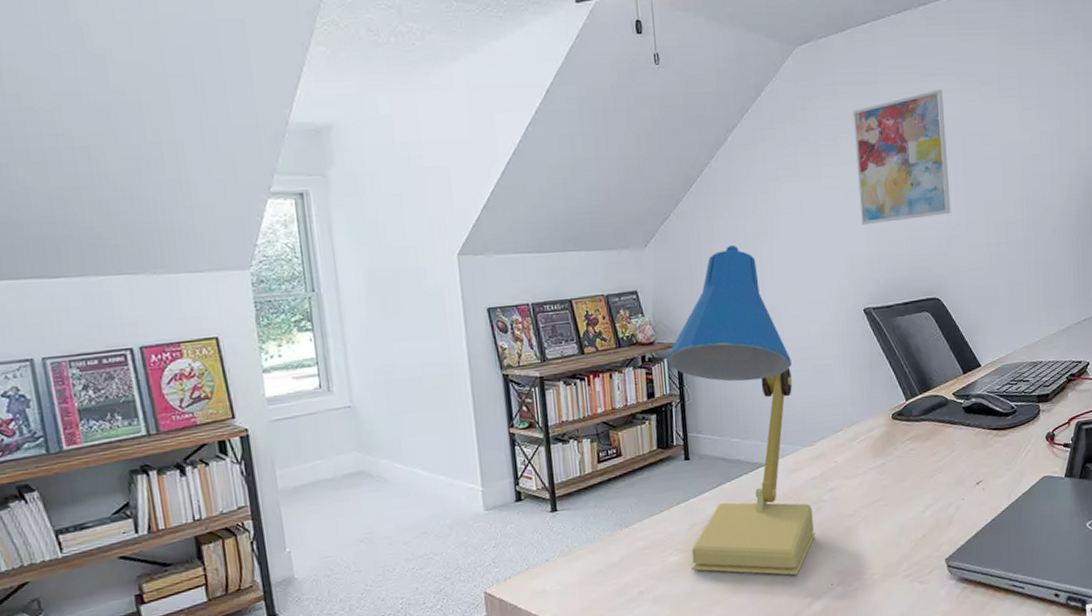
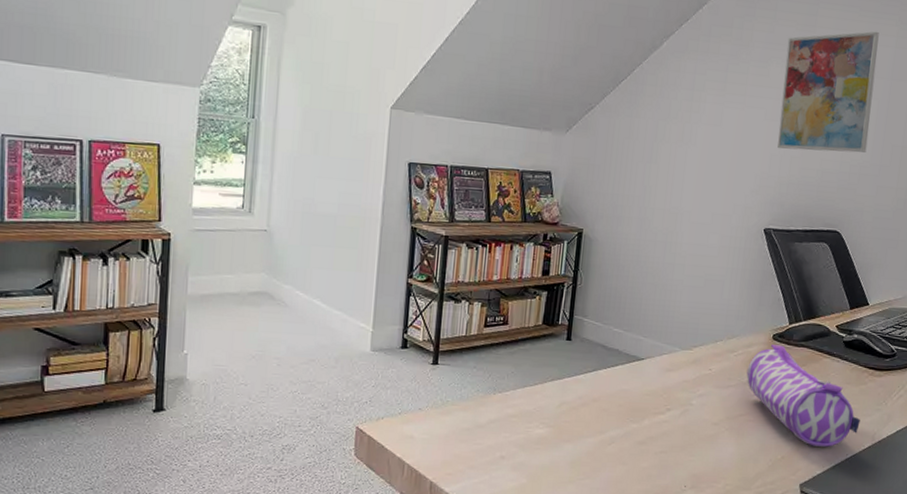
desk lamp: present [667,244,815,576] -> none [554,144,686,471]
pencil case: none [872,423,994,519] -> present [746,344,861,447]

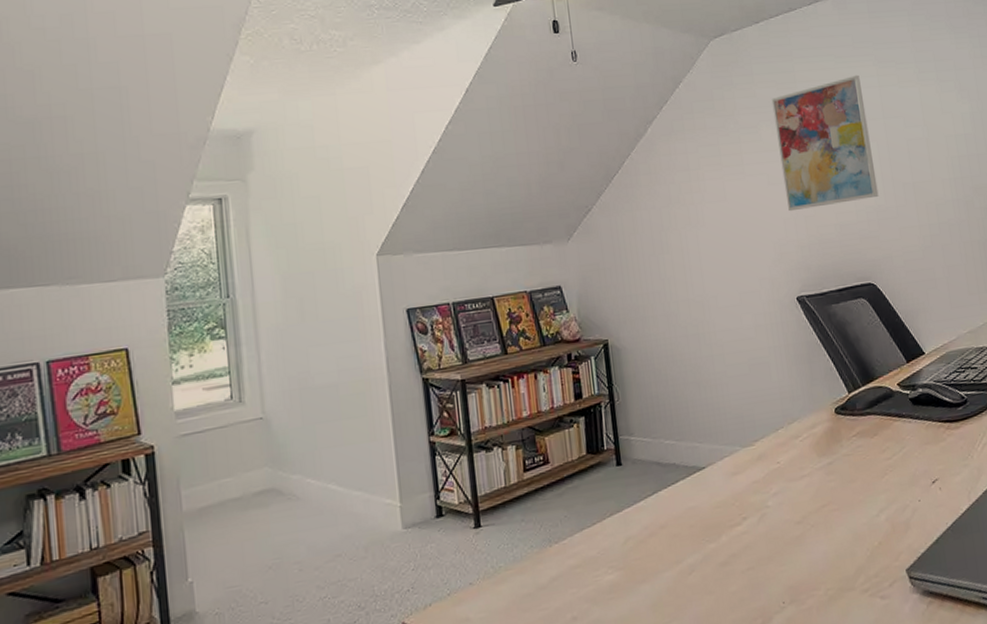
pencil case: present [746,344,861,447] -> none [817,418,951,523]

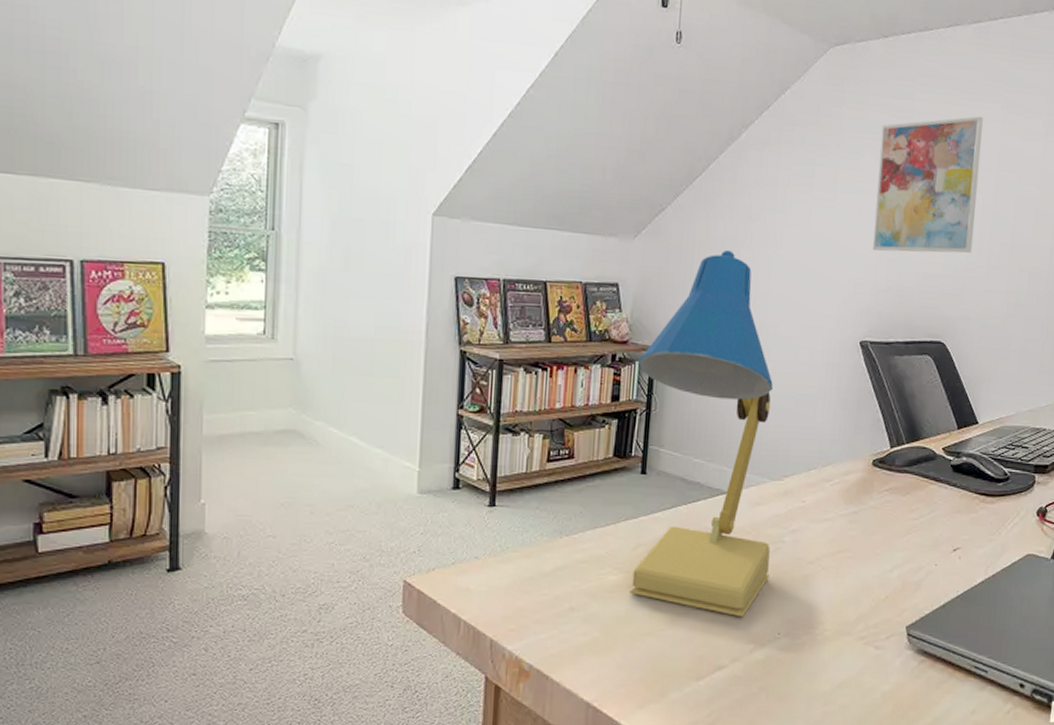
desk lamp: none [594,235,762,593] -> present [630,249,773,617]

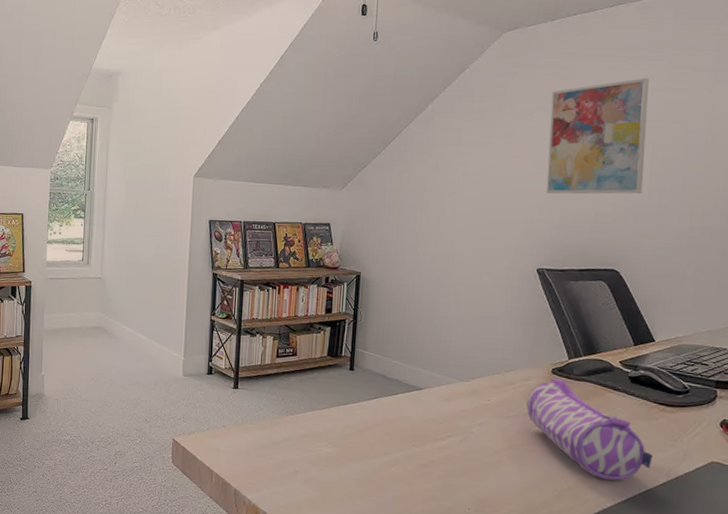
desk lamp: present [630,249,773,617] -> none [342,196,460,492]
pencil case: none [844,471,972,584] -> present [526,378,653,481]

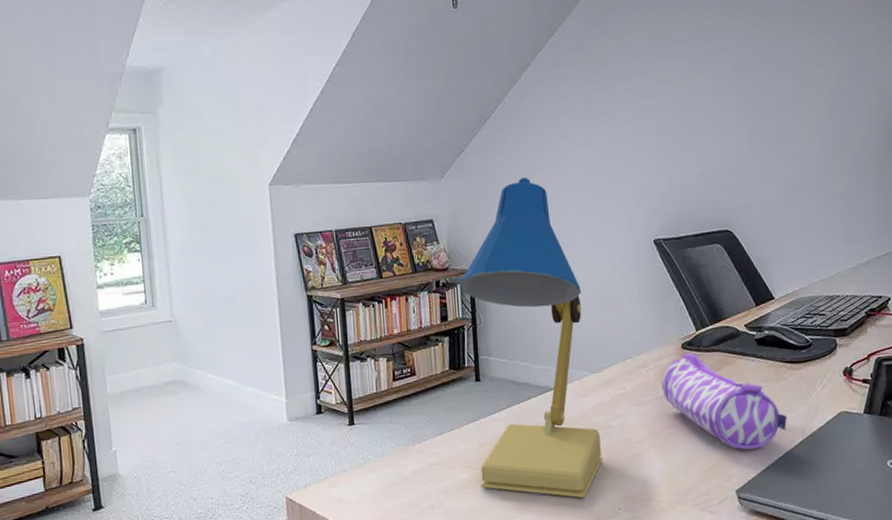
desk lamp: none [342,196,460,492] -> present [460,176,603,498]
wall art: present [546,77,649,195] -> none [644,25,744,159]

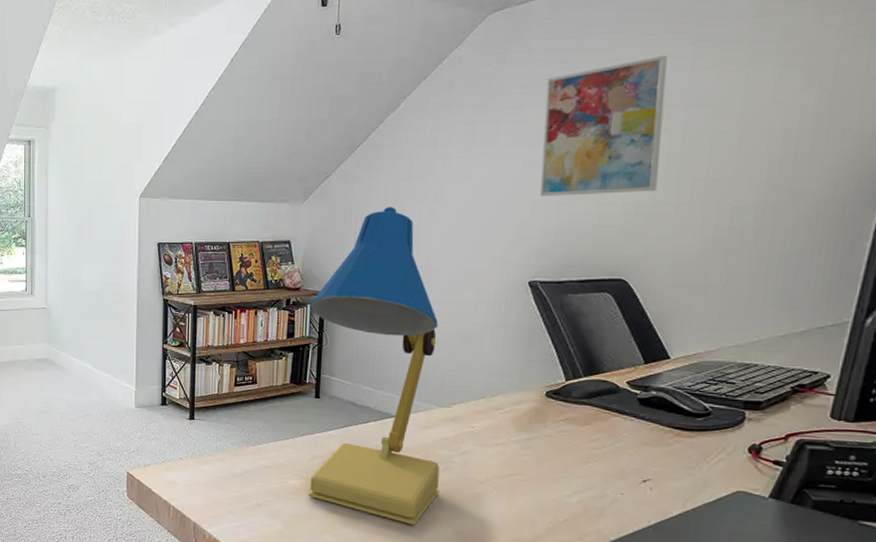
wall art: none [644,25,744,159] -> present [540,55,667,197]
pencil case: present [661,353,787,450] -> none [516,402,666,512]

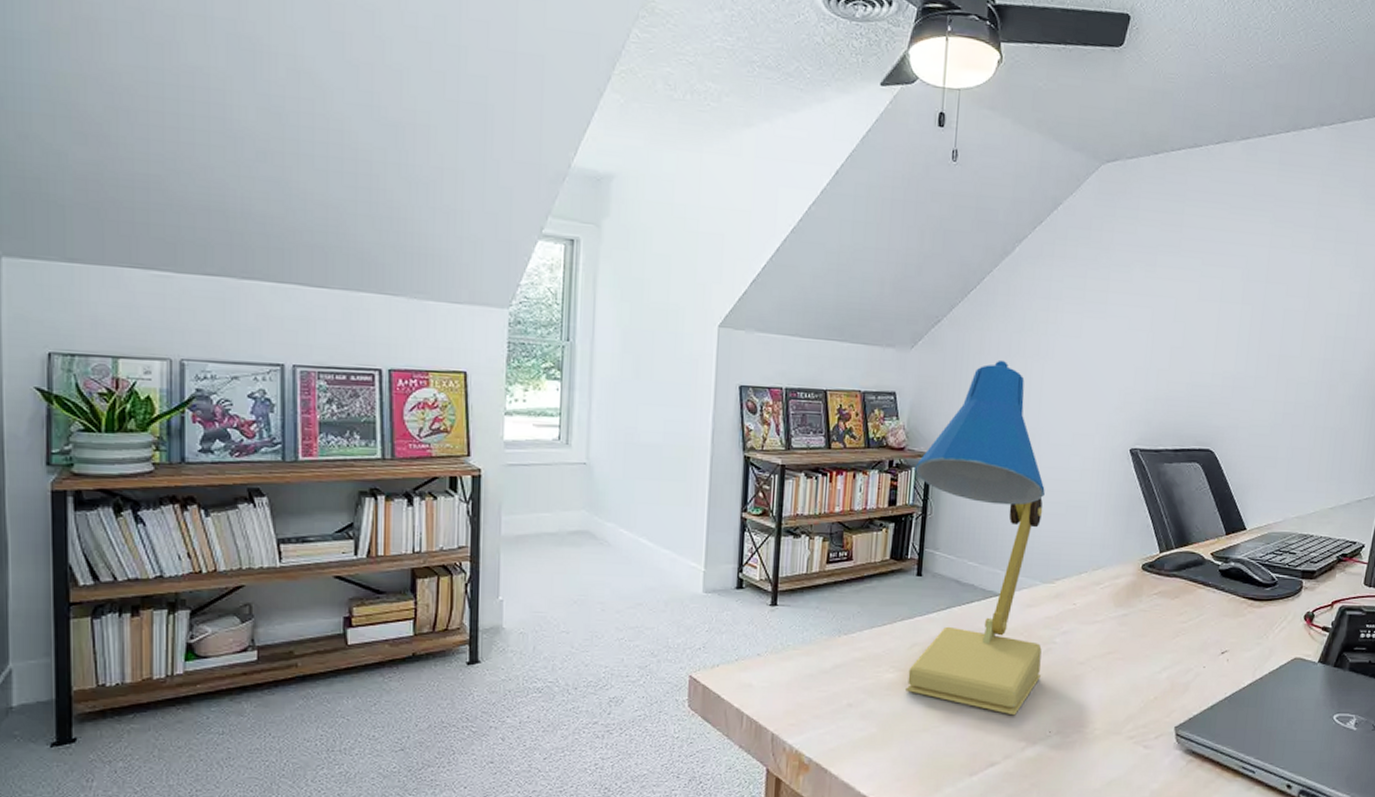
wall art: present [540,55,667,197] -> none [1143,229,1252,364]

